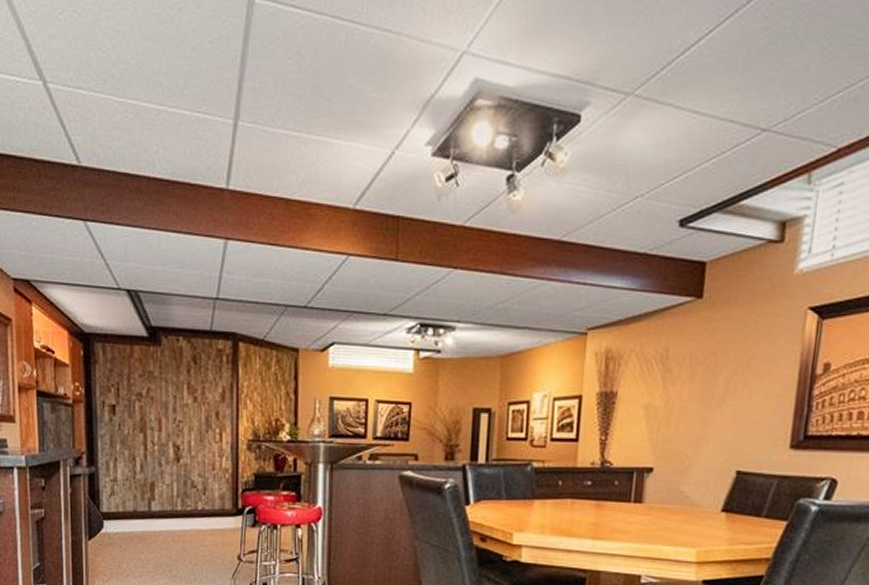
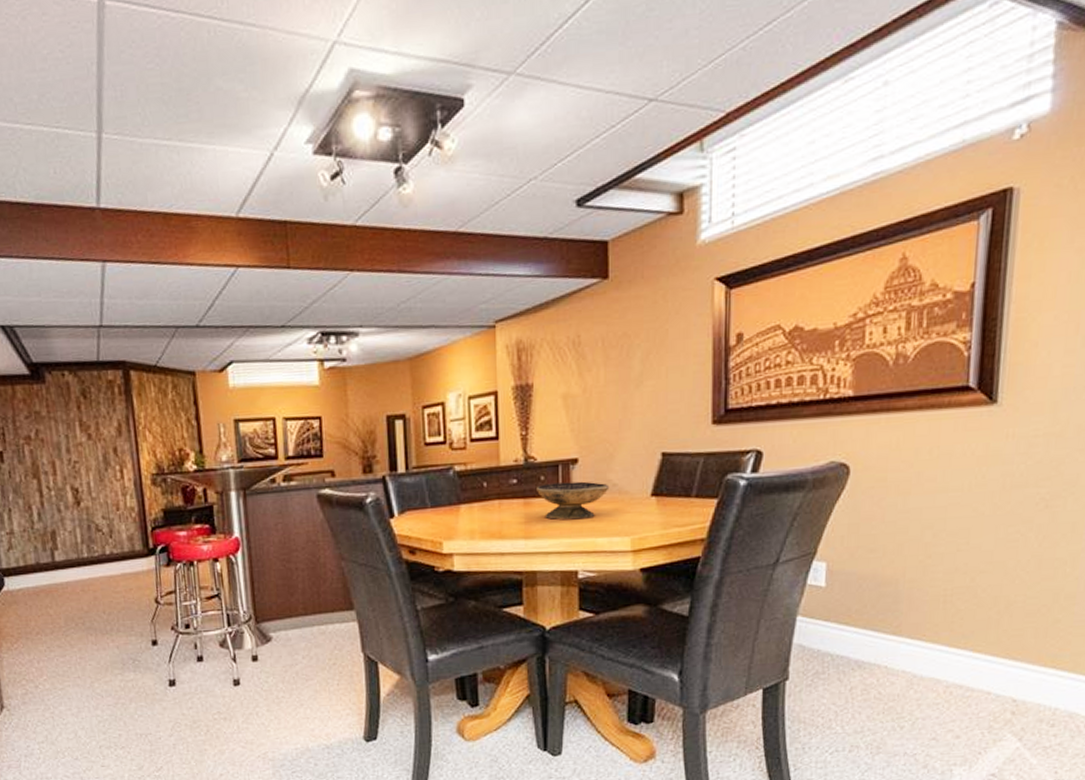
decorative bowl: none [608,488,681,527] -> present [535,481,610,520]

